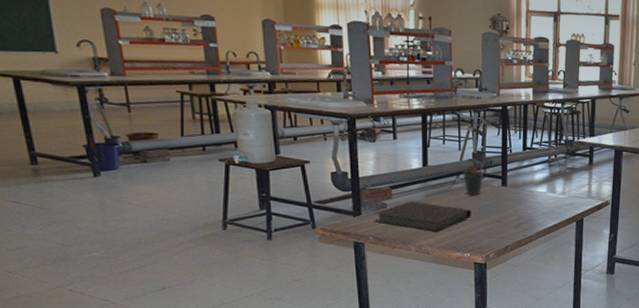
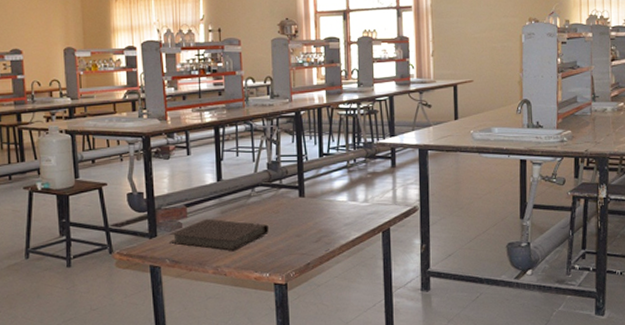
pen holder: present [462,163,483,195] -> none [258,173,279,209]

